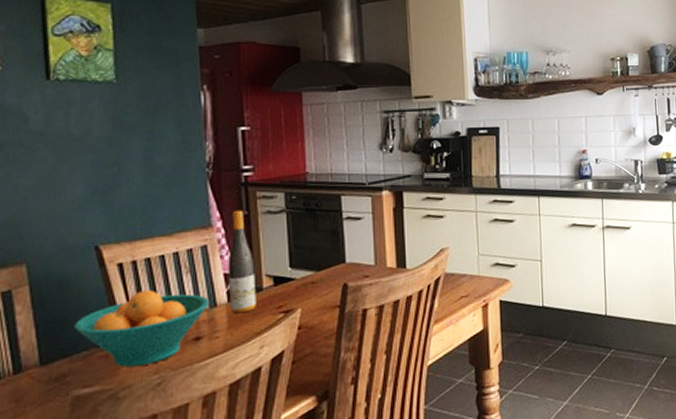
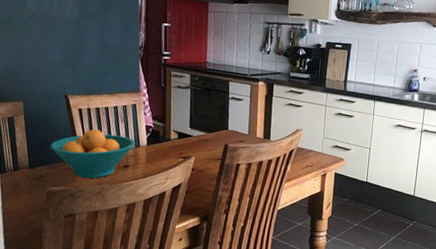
wine bottle: present [228,210,256,314] -> none [148,82,167,154]

